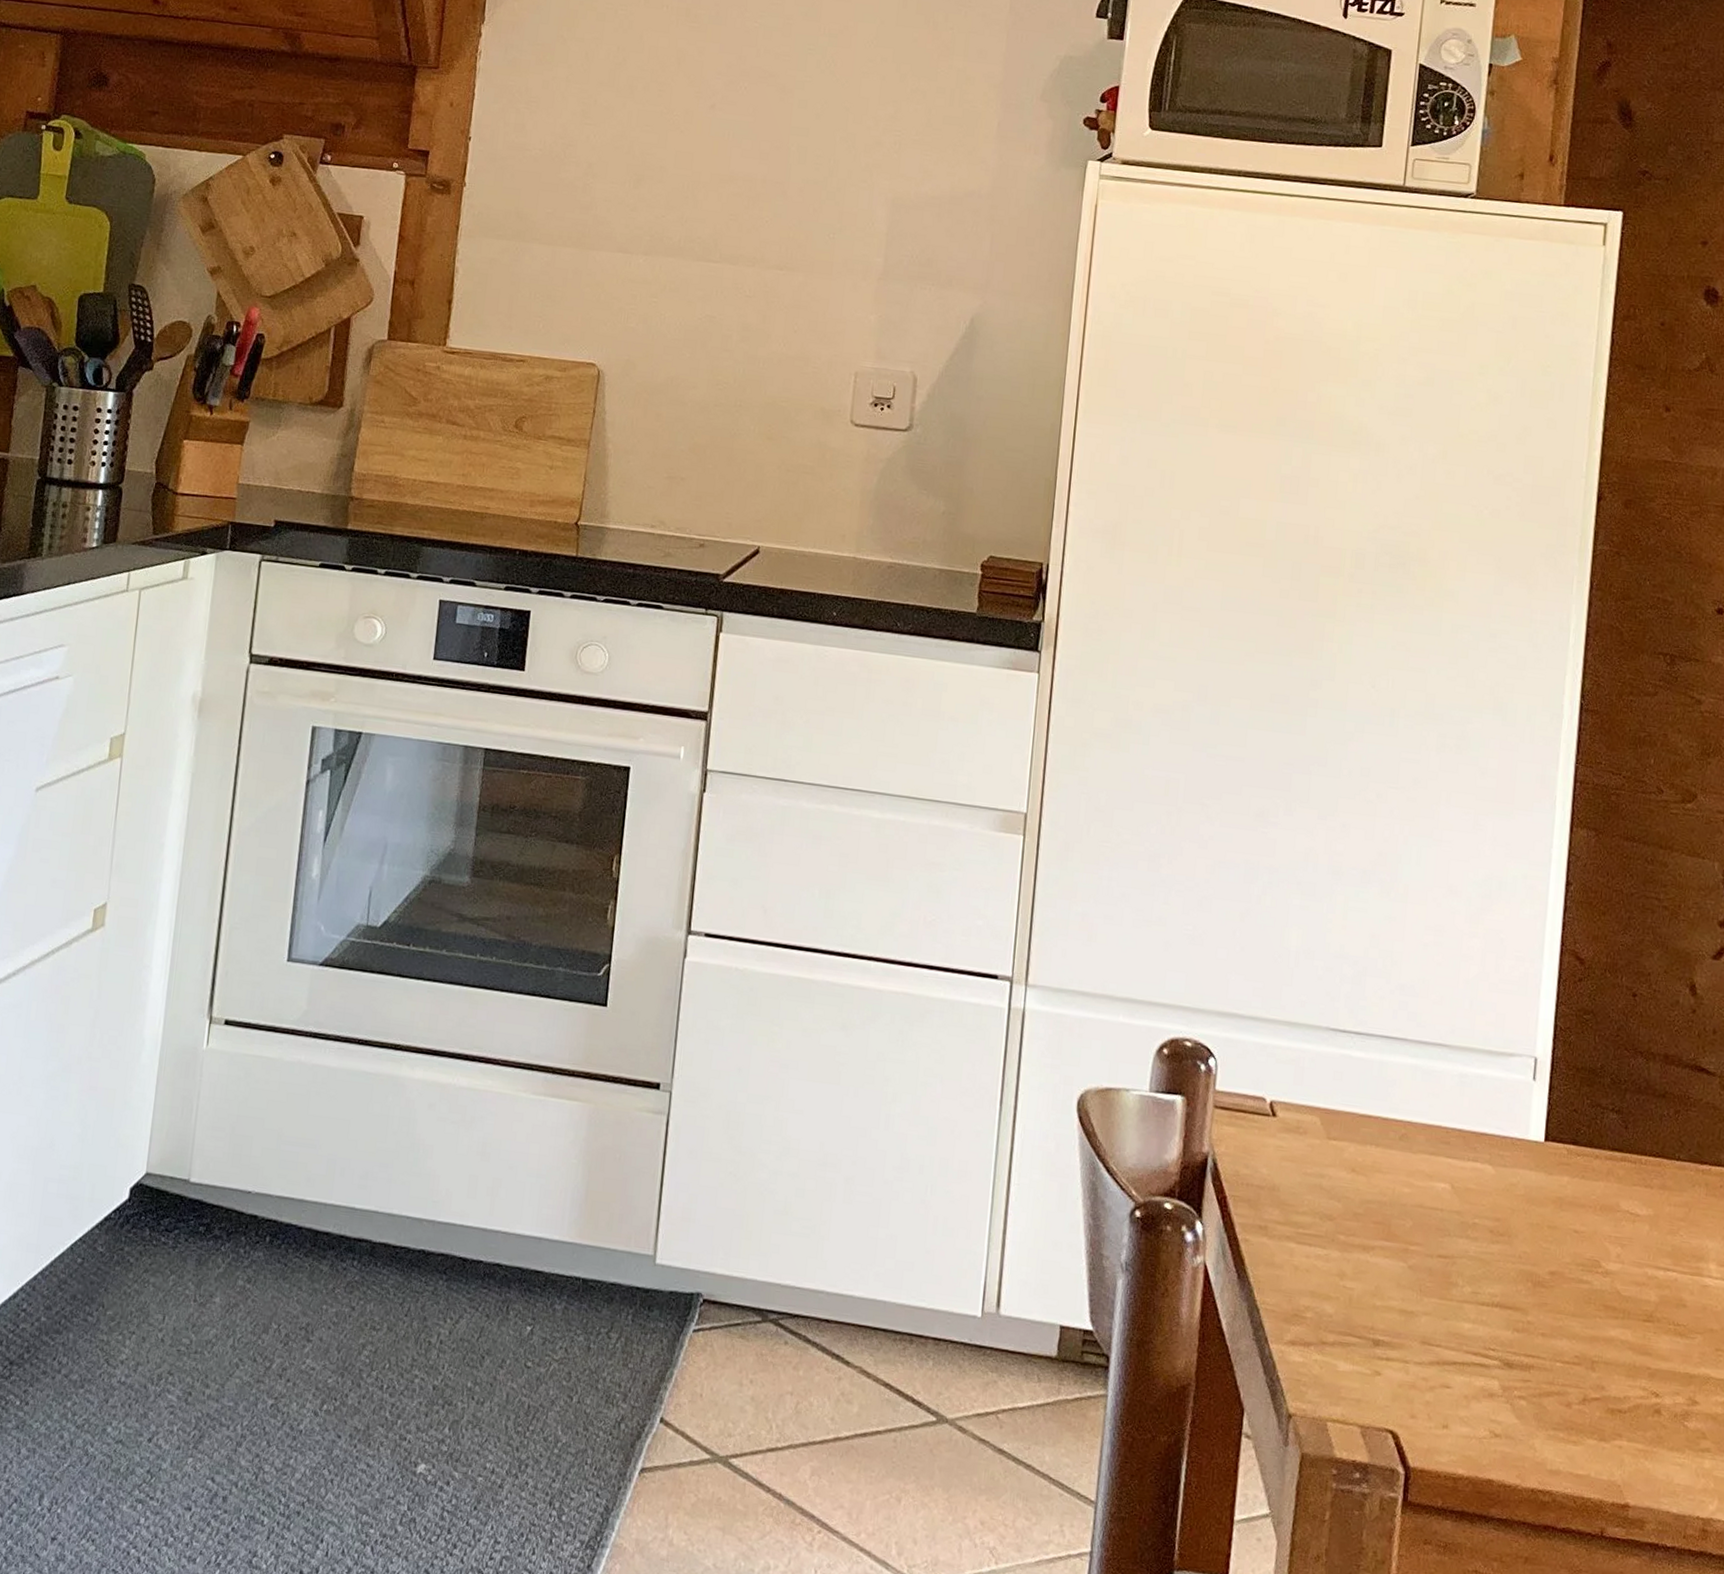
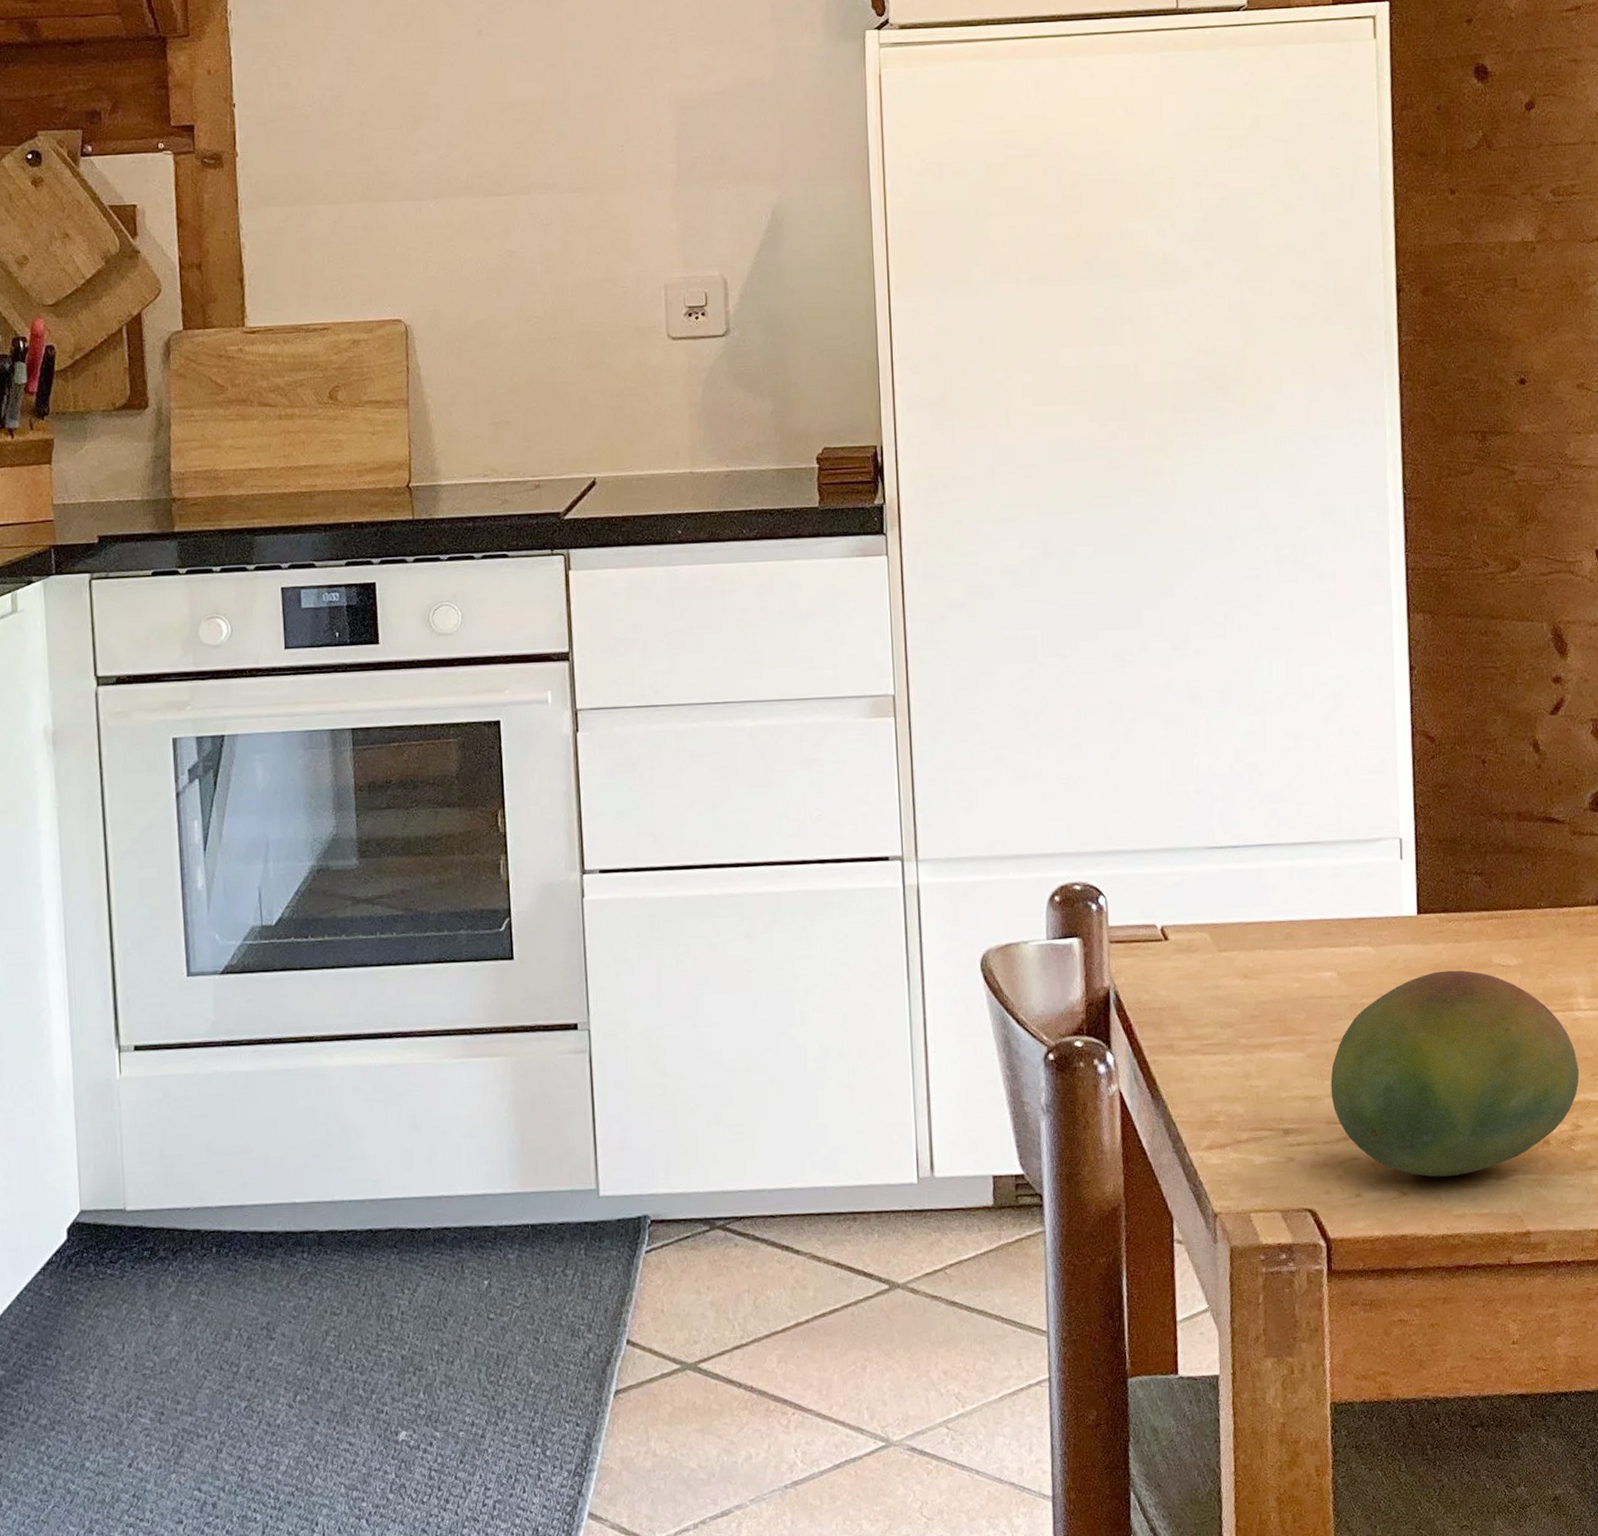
fruit: none [1429,1205,1703,1428] -> present [1330,970,1580,1177]

